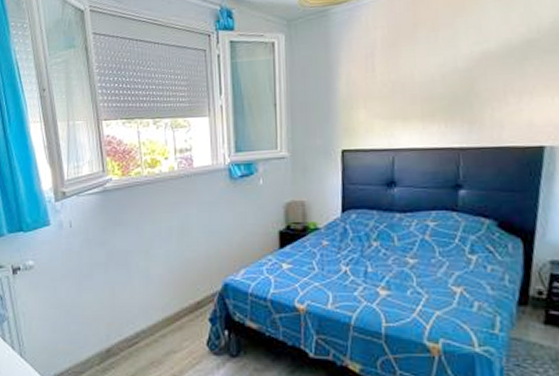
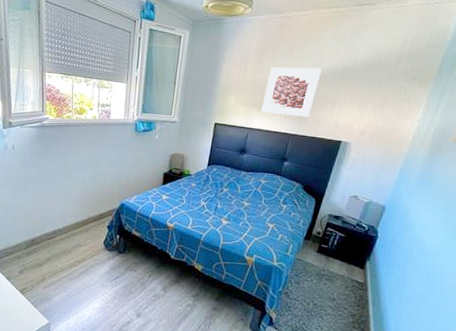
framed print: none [407,47,489,125] -> present [261,67,322,118]

